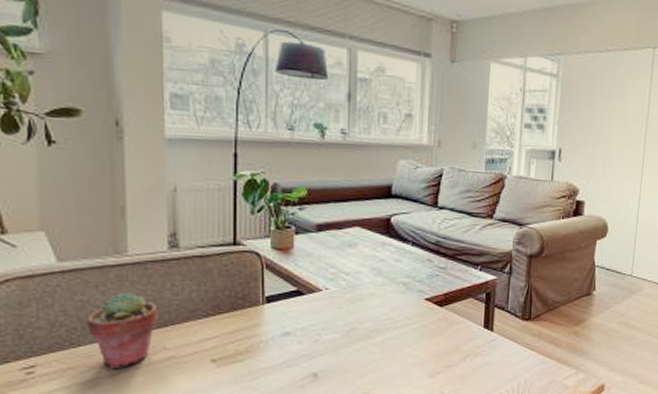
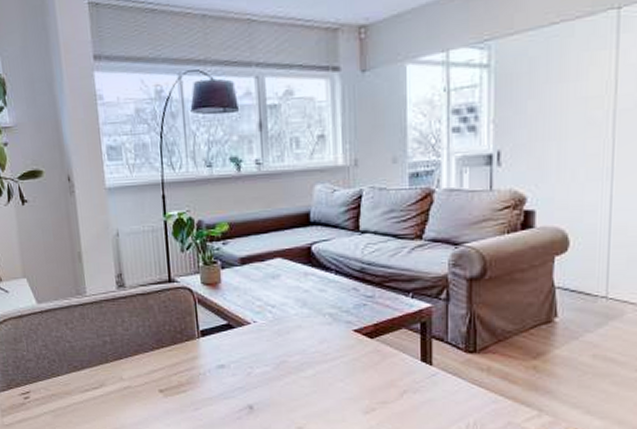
potted succulent: present [87,291,159,369] -> none [61,328,115,397]

